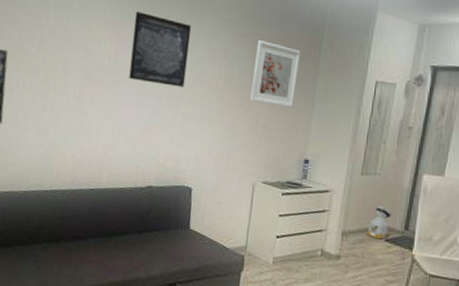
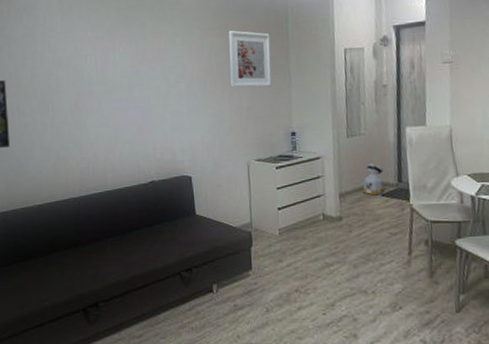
wall art: present [129,11,192,87] -> none [114,24,169,87]

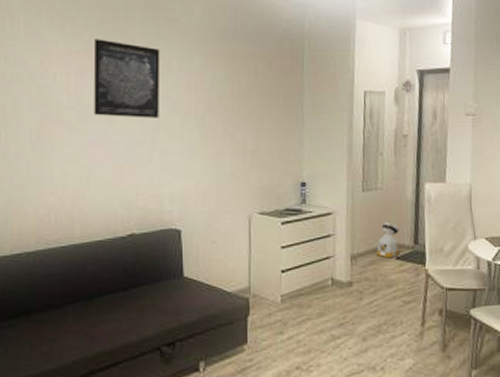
wall art: none [114,24,169,87] -> present [94,39,160,118]
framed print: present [228,30,272,88] -> none [233,59,283,128]

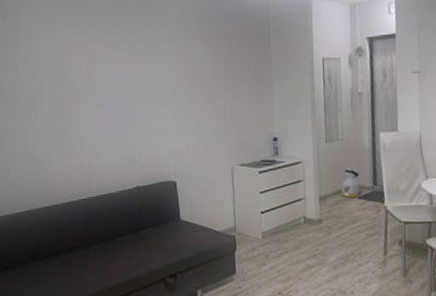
wall art: present [94,39,160,118] -> none [100,30,154,93]

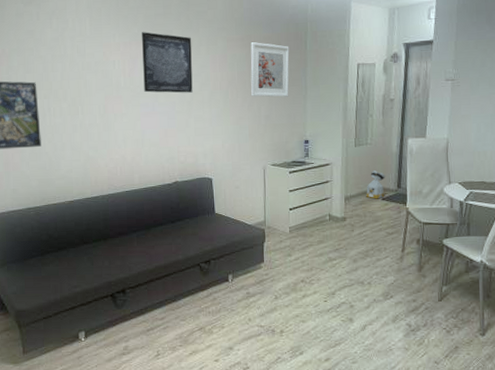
wall art: none [100,30,154,93] -> present [142,32,193,93]
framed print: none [213,39,255,95] -> present [250,42,290,98]

